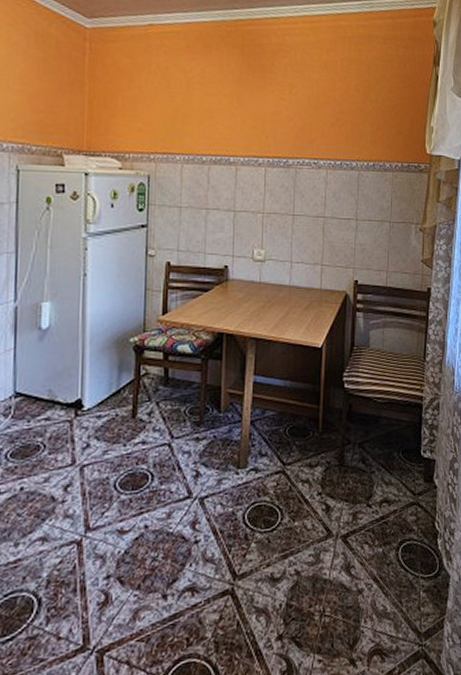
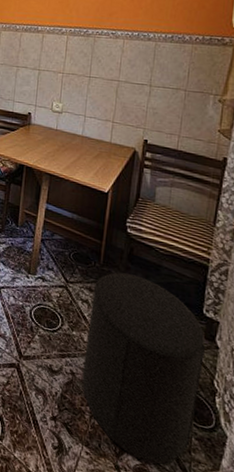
stool: none [309,434,425,641] -> present [82,272,205,465]

